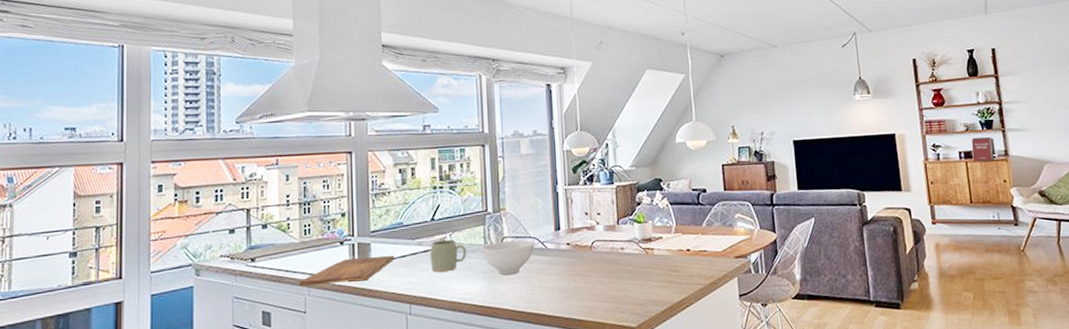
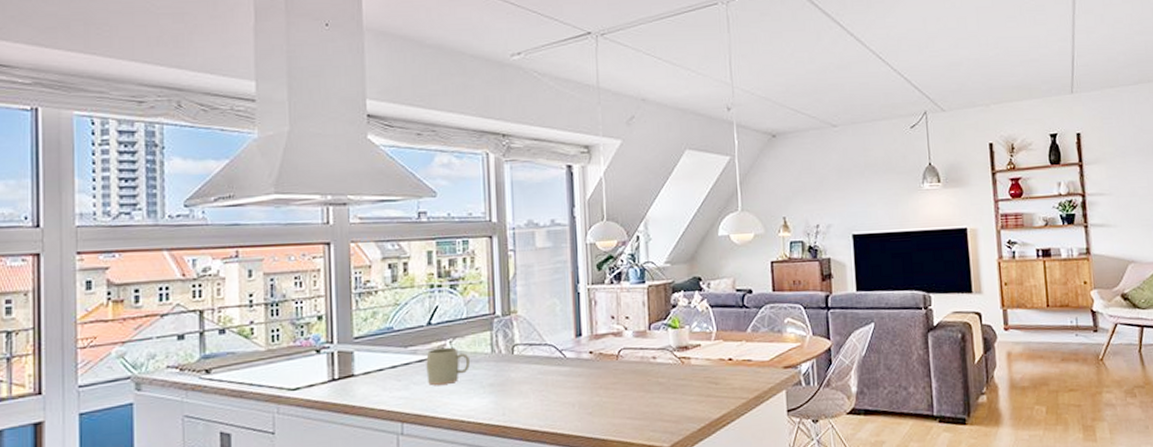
cutting board: present [299,255,394,287] -> none [265,365,382,403]
bowl: present [481,240,535,276] -> none [487,348,552,389]
books: present [971,137,997,162] -> none [1050,233,1078,261]

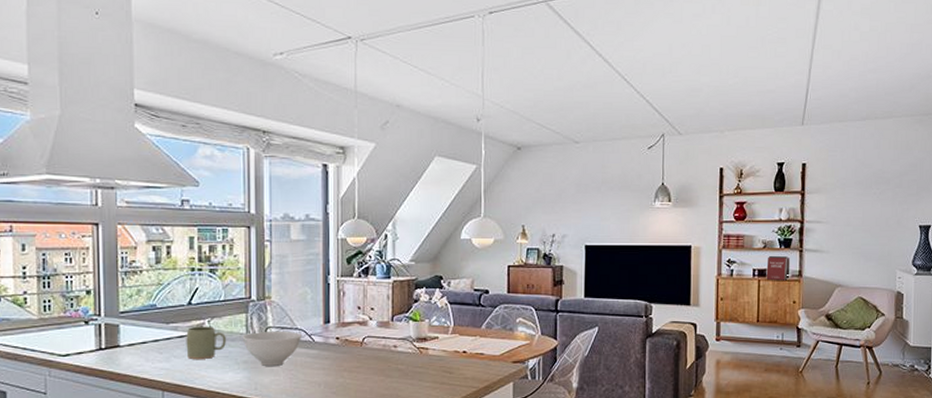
bowl: none [487,348,552,389] -> present [242,331,301,367]
books: none [1050,233,1078,261] -> present [766,255,791,281]

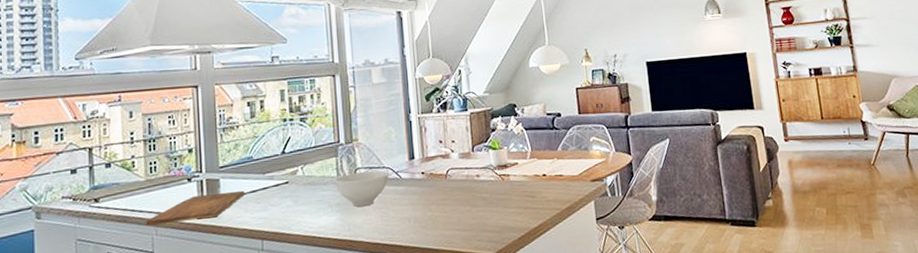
cutting board: none [38,338,146,366] -> present [145,190,244,226]
mug: present [186,326,226,359] -> none [281,172,319,206]
books: present [766,255,791,281] -> none [821,53,846,78]

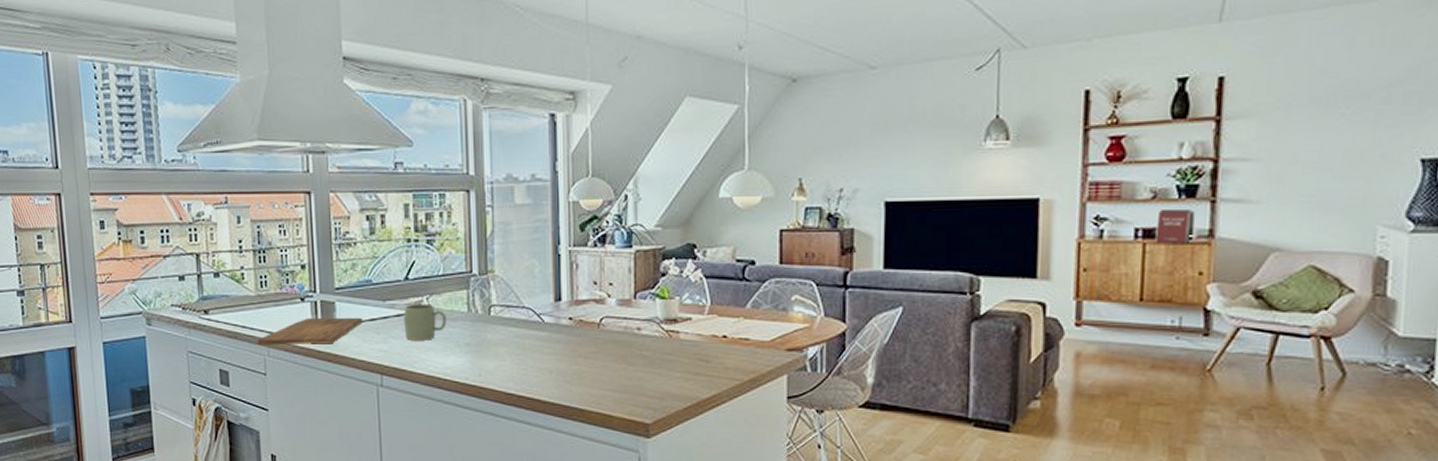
mug: none [281,172,319,206] -> present [404,303,446,340]
bowl: present [334,170,389,207] -> none [464,309,529,351]
books: none [821,53,846,78] -> present [1155,208,1196,244]

